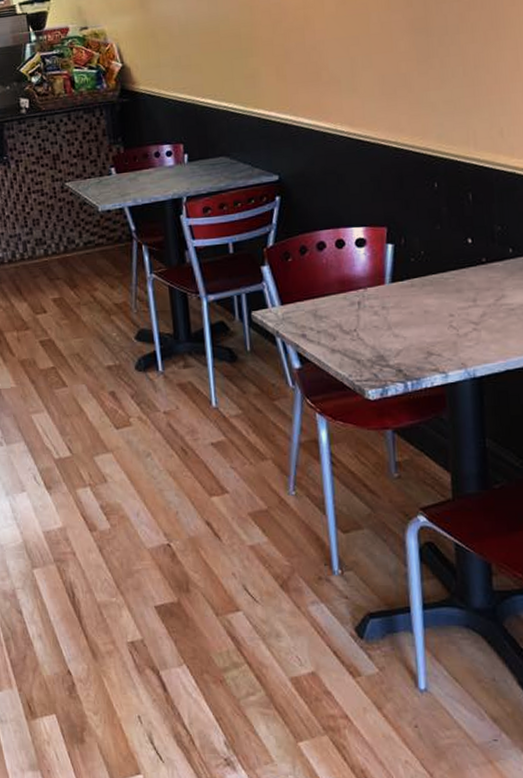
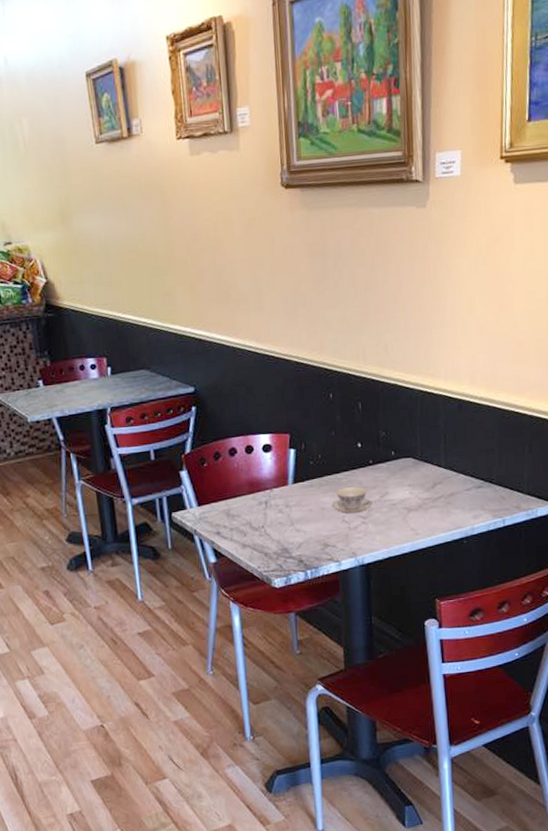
teacup: none [436,288,487,319] -> present [331,486,373,514]

